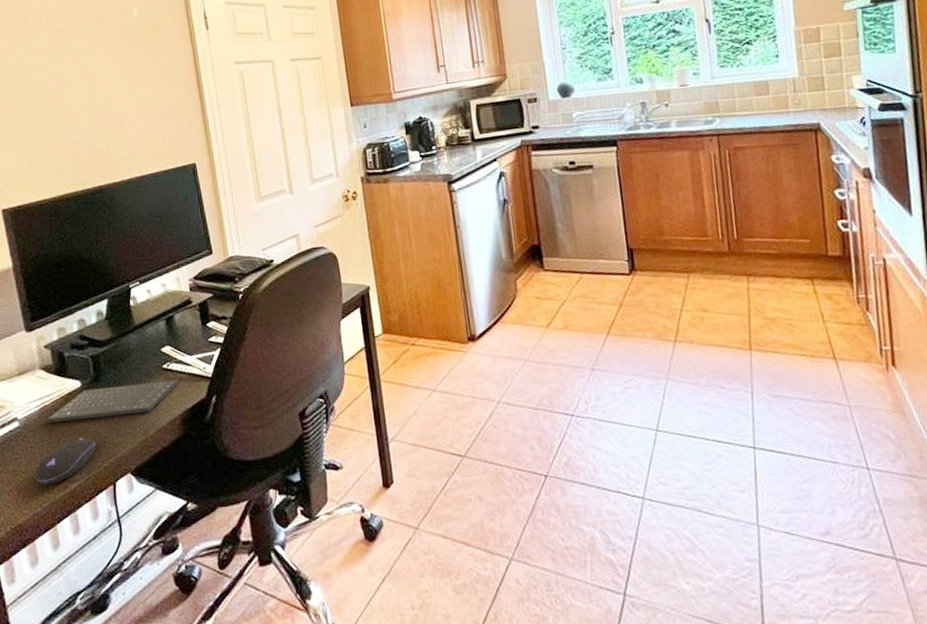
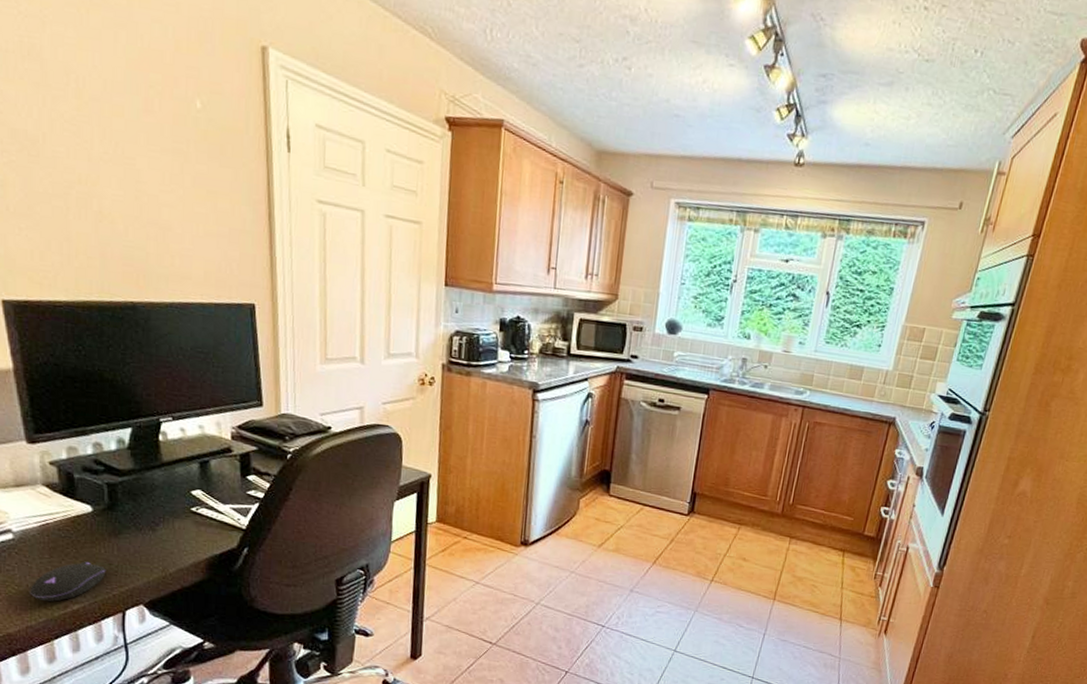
keyboard: present [47,379,179,423] -> none [48,515,208,551]

